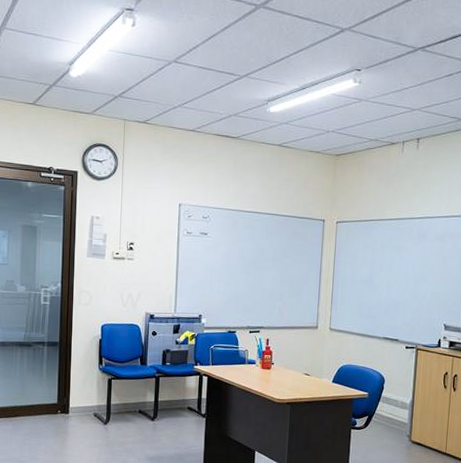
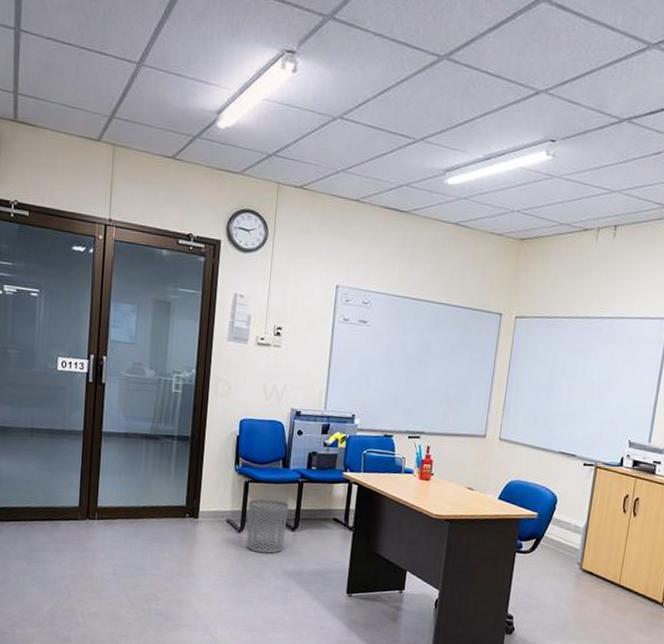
waste bin: none [112,393,148,442] -> present [246,498,289,554]

